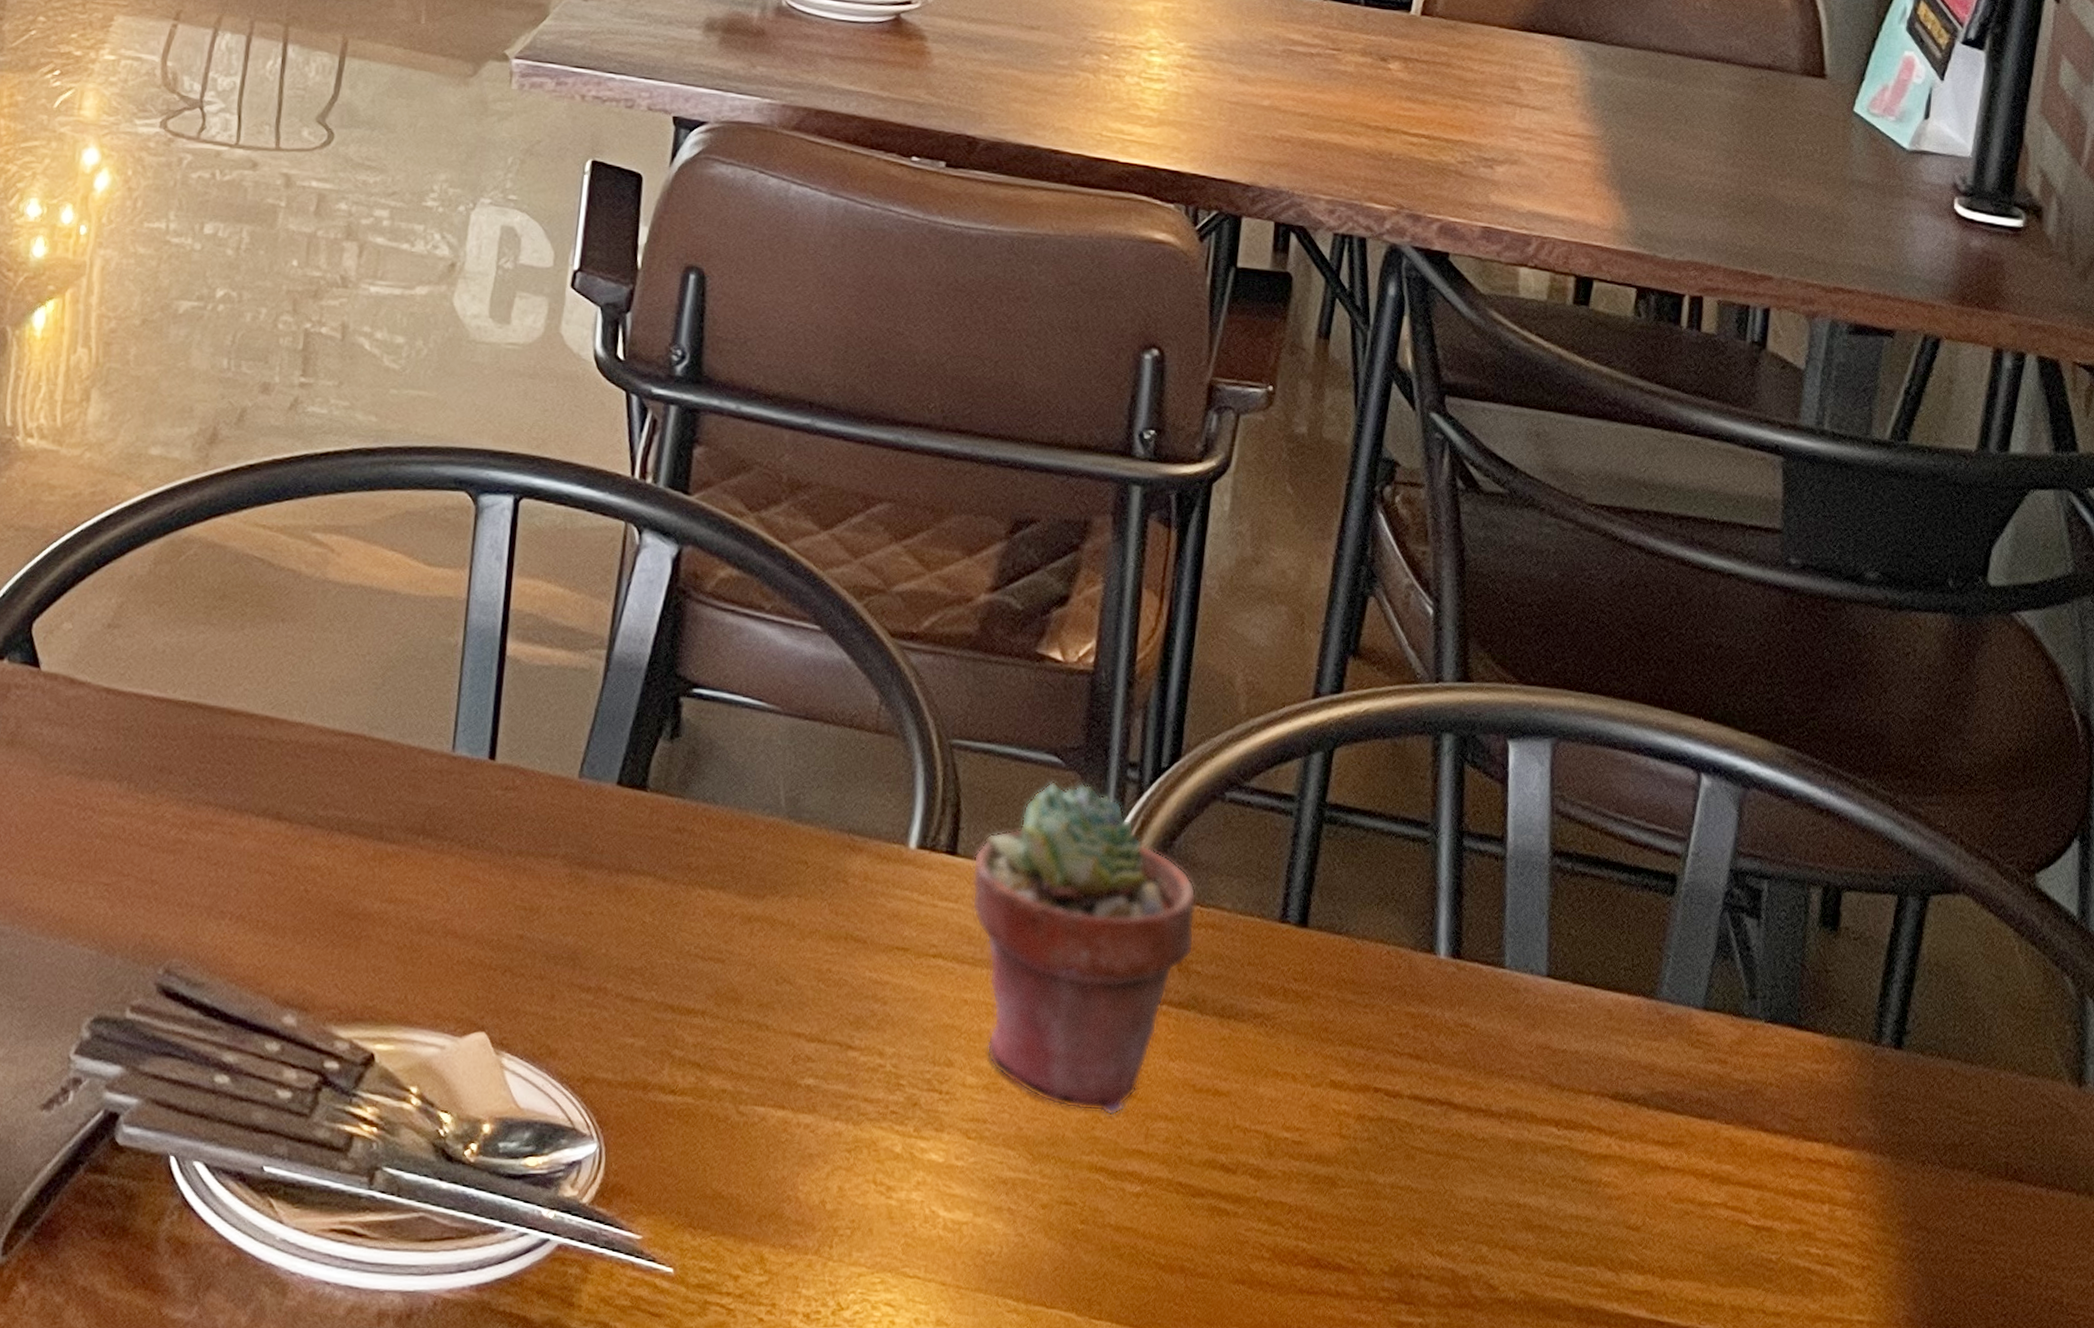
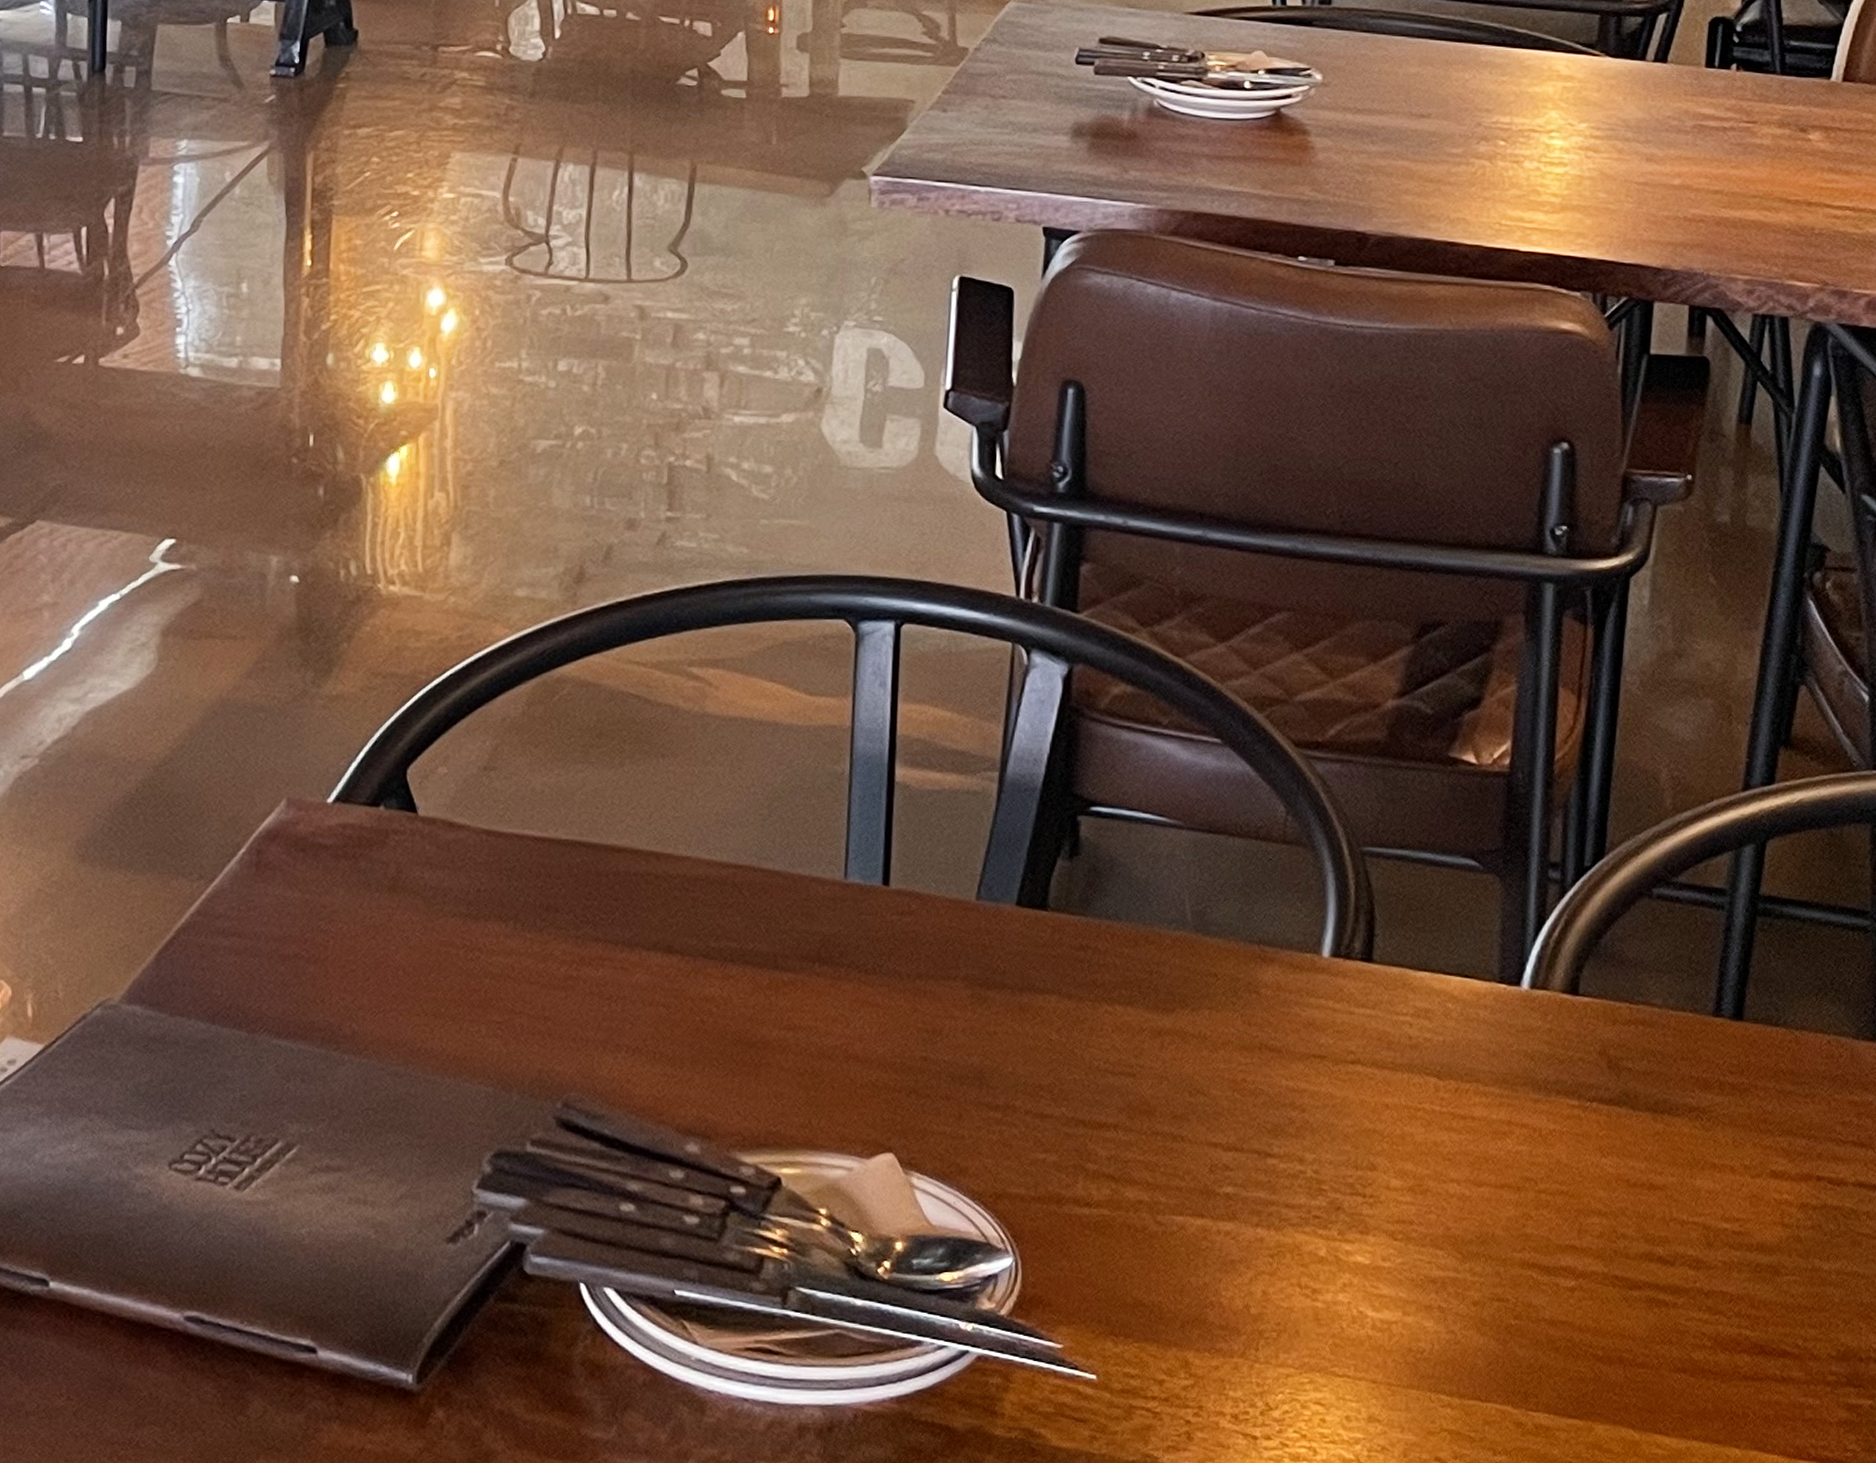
potted succulent: present [972,781,1197,1116] -> none [1389,885,1625,1213]

